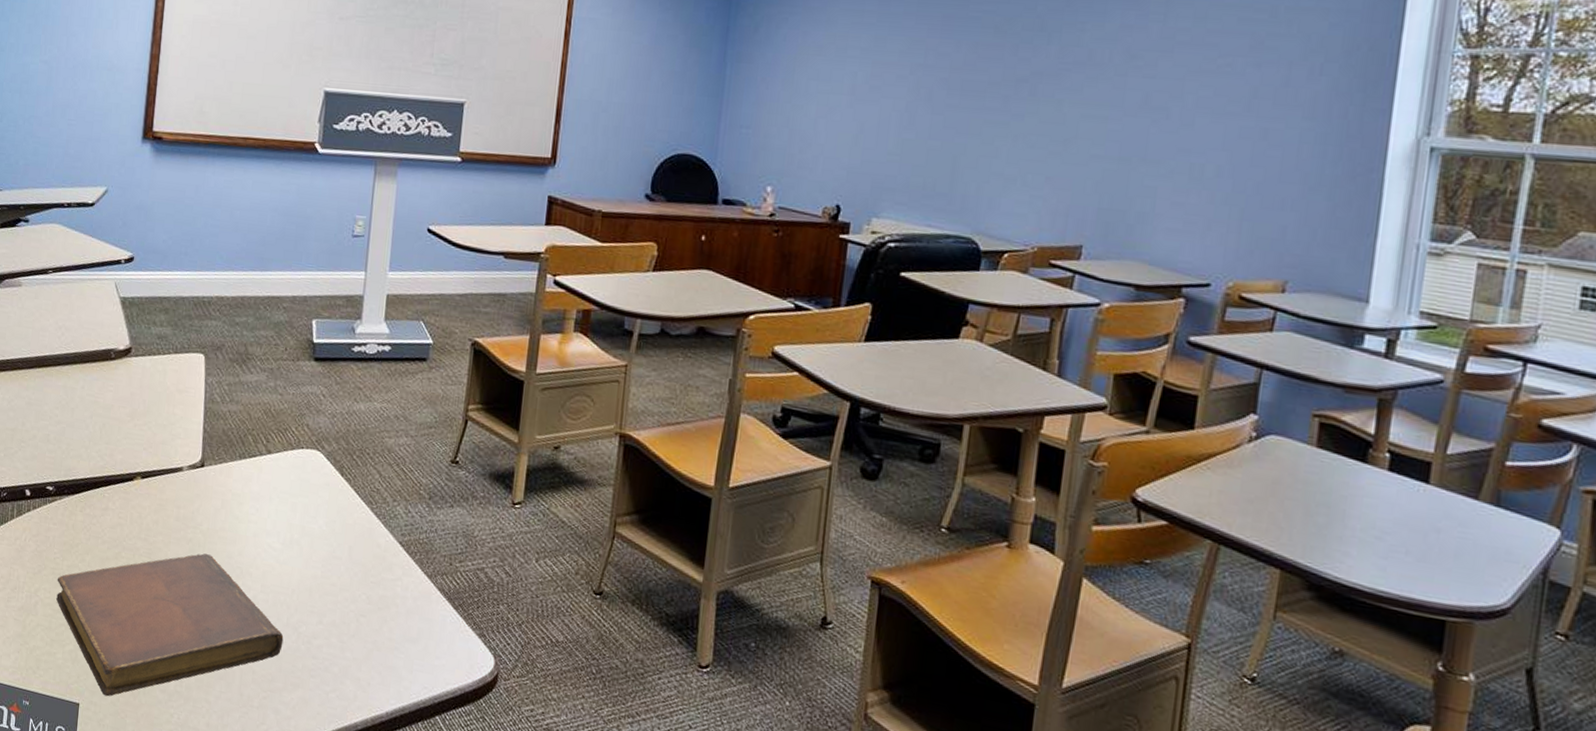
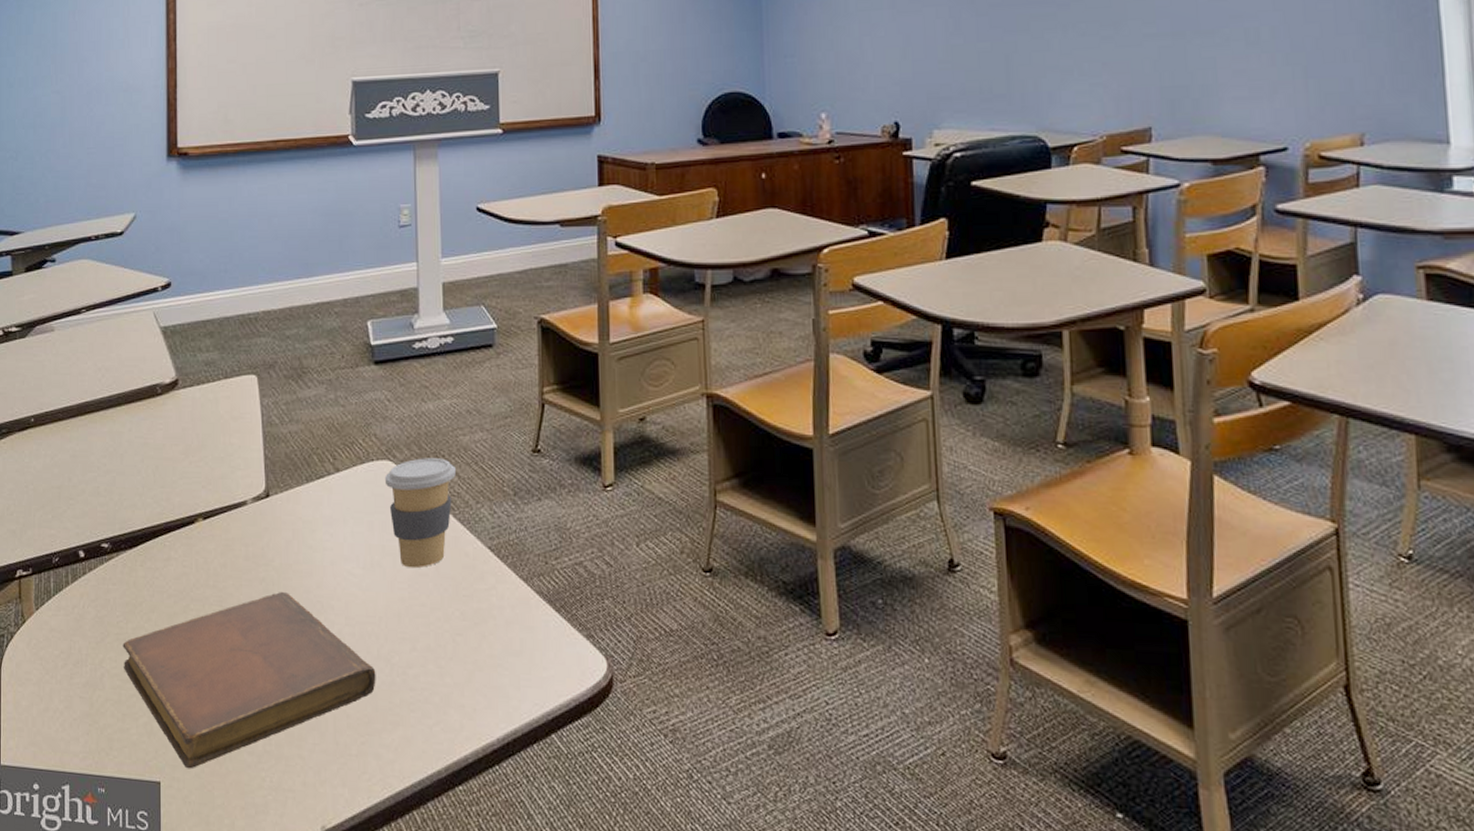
coffee cup: none [311,452,378,552] -> present [384,458,456,569]

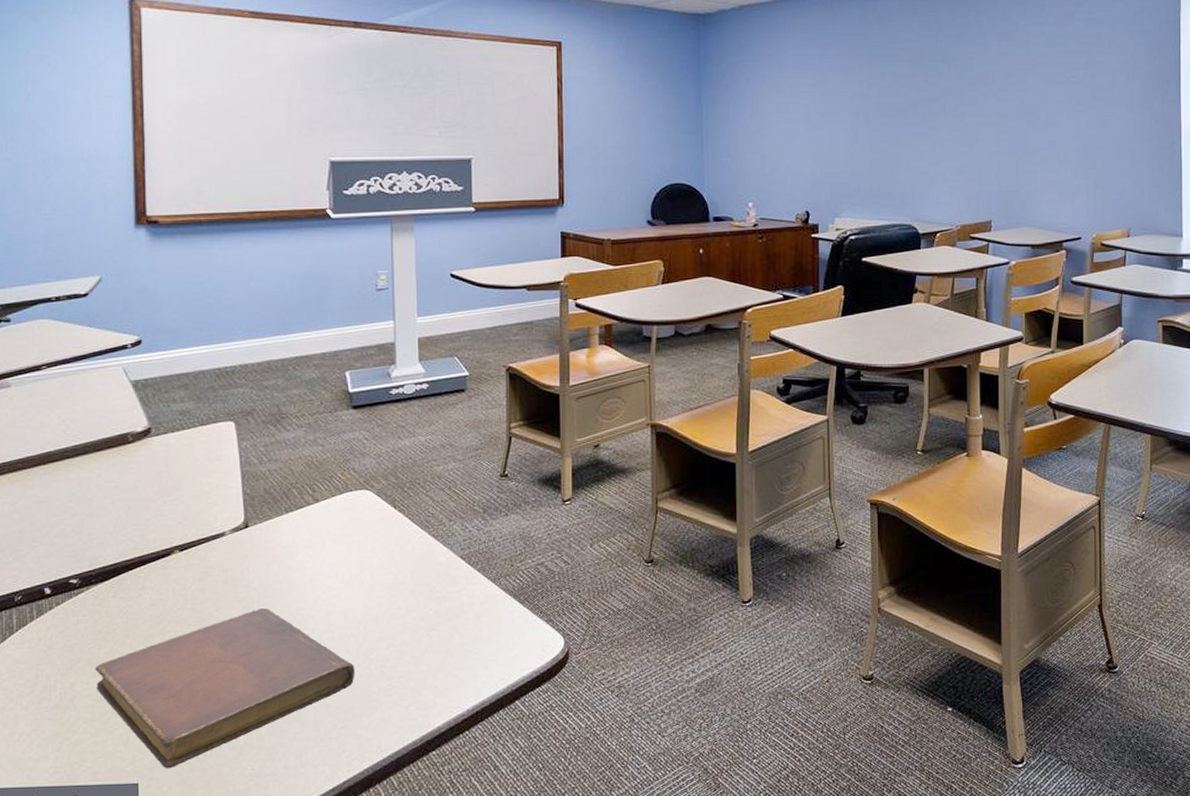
coffee cup: present [384,458,456,569] -> none [363,486,430,579]

